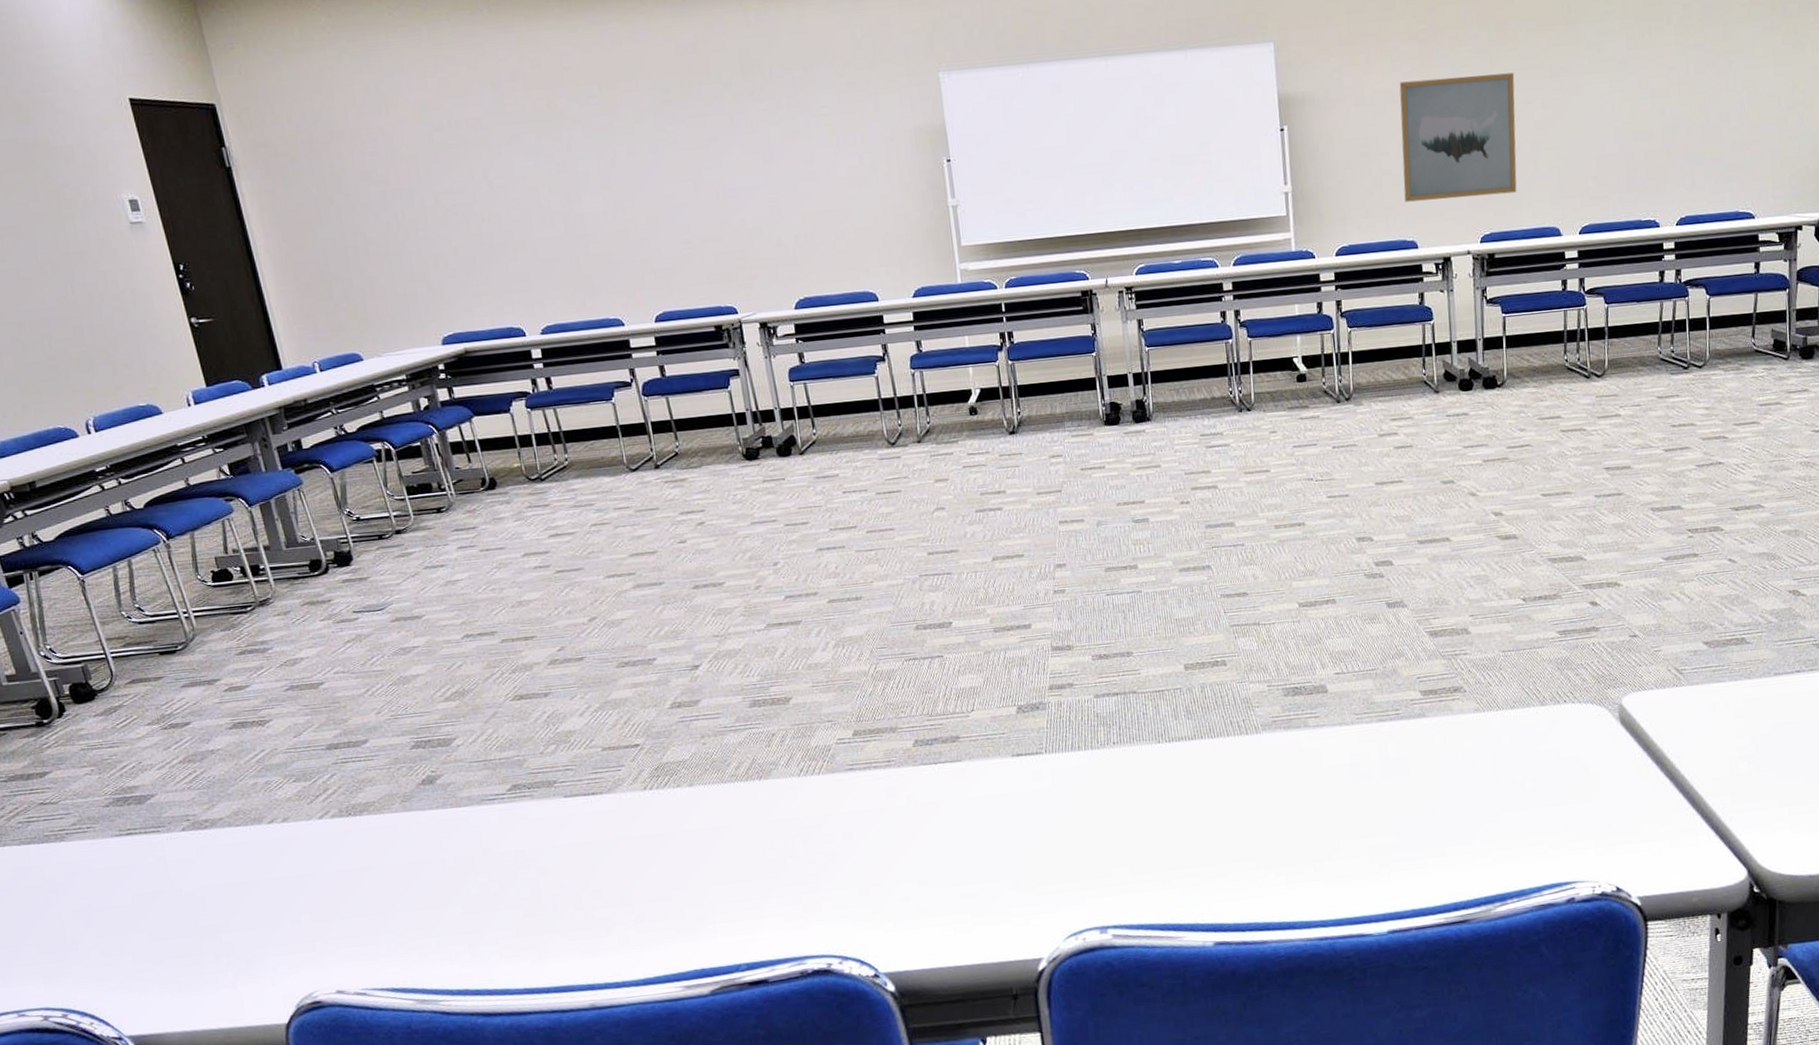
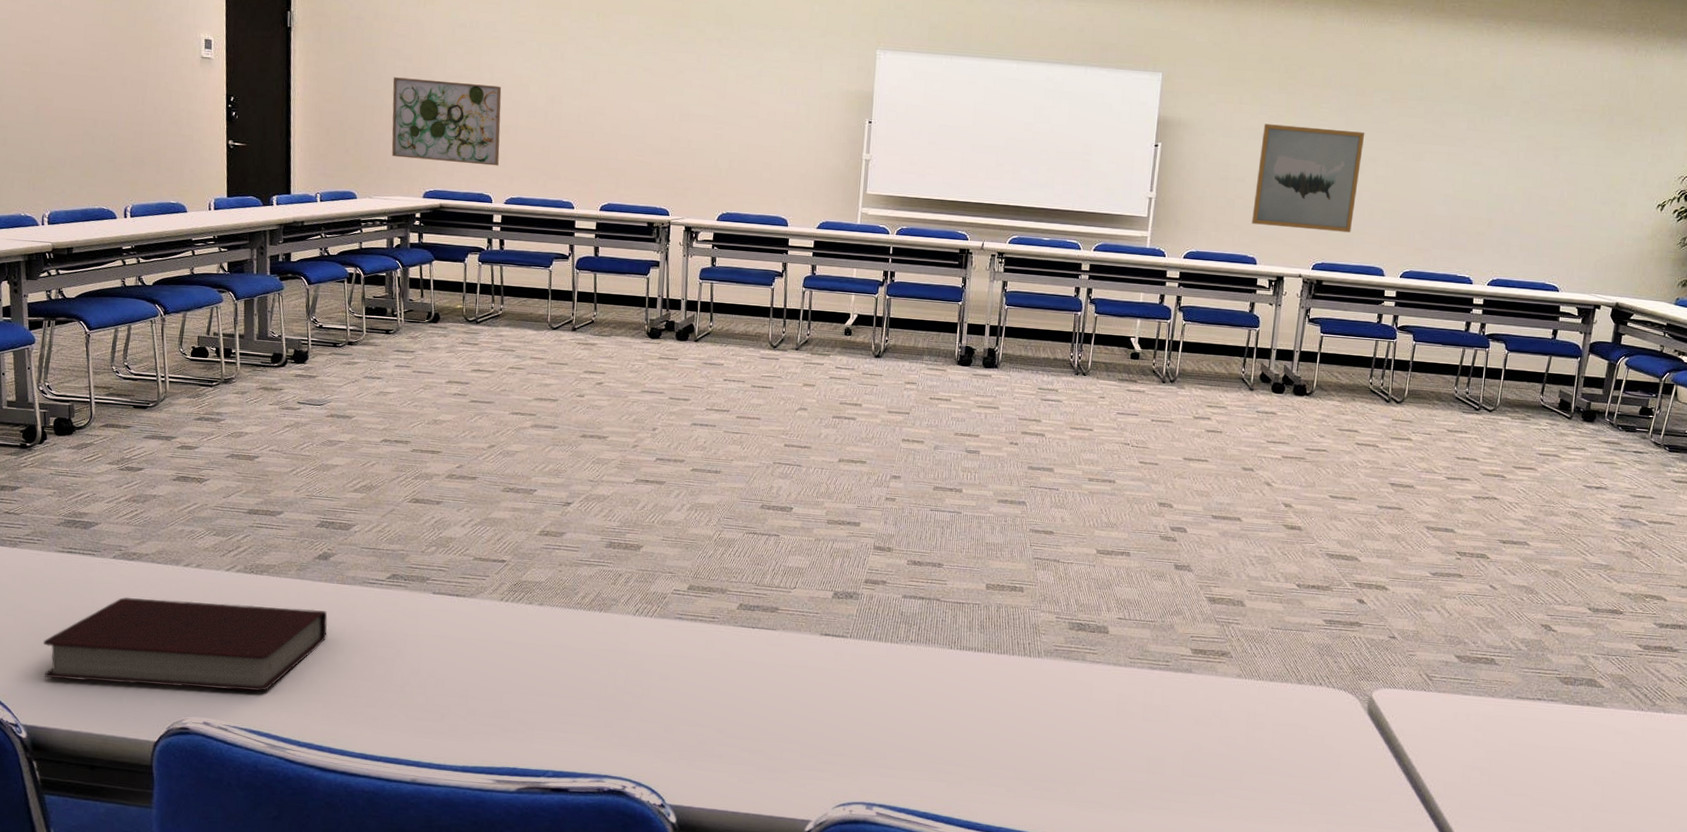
book: none [125,841,455,980] -> present [42,596,328,692]
wall art: none [371,194,523,303] -> present [391,77,502,166]

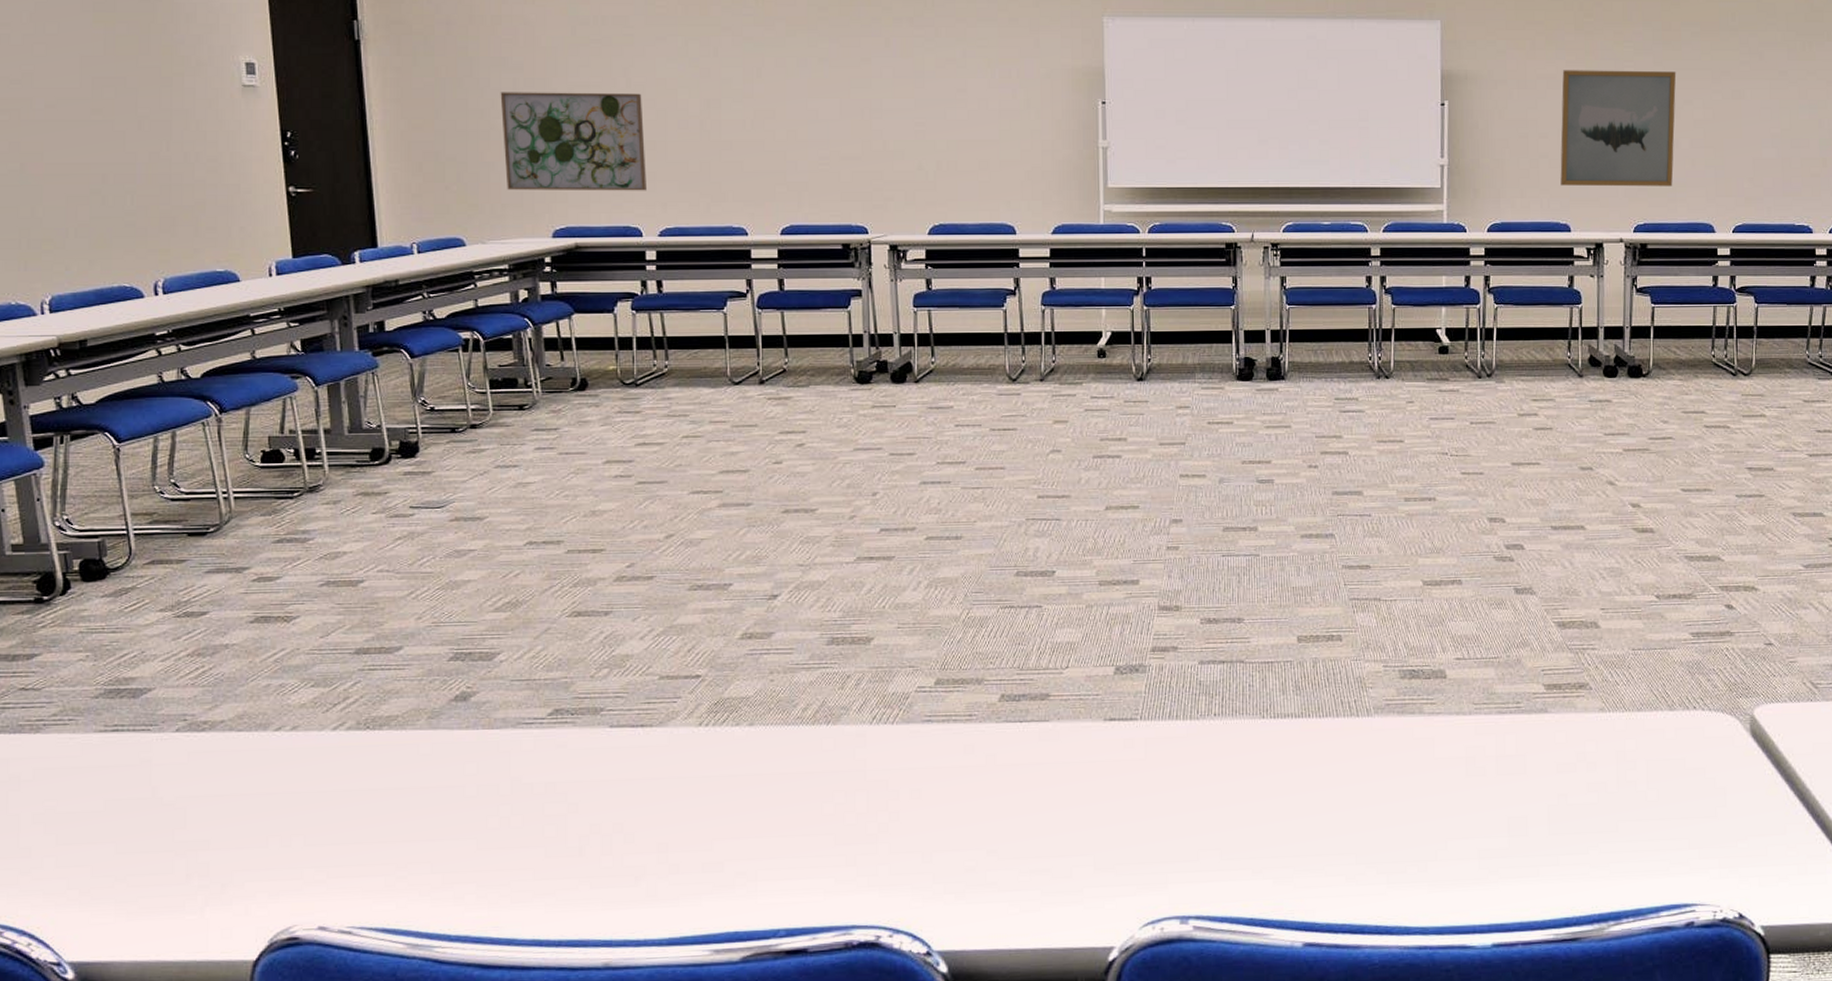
book: present [42,596,328,692] -> none [87,765,475,898]

